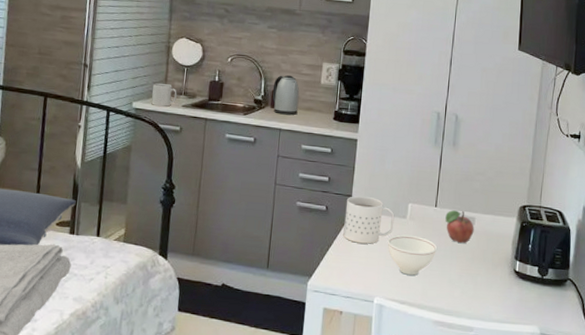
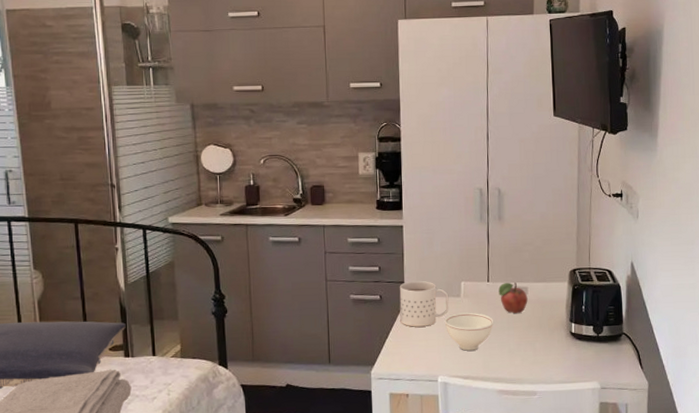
mug: present [151,83,177,107] -> none [186,194,213,219]
kettle: present [272,75,300,116] -> none [310,170,339,211]

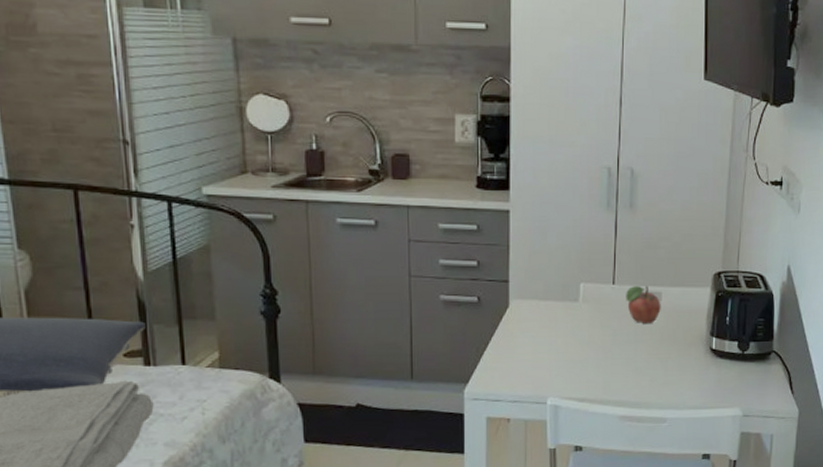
mug: present [399,280,449,327] -> none [502,279,564,337]
bowl: present [444,312,494,351] -> none [557,321,619,368]

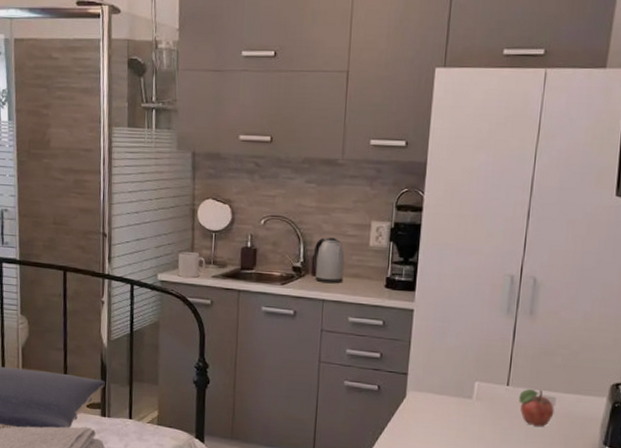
mug: none [226,158,262,190] -> present [177,251,206,279]
kettle: none [392,135,429,187] -> present [313,237,345,284]

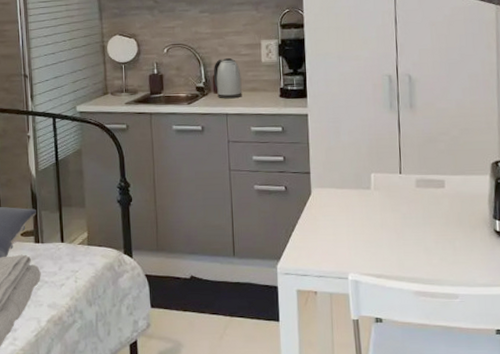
mug: present [177,251,206,279] -> none [93,83,119,108]
fruit: present [519,389,555,427] -> none [412,175,445,208]

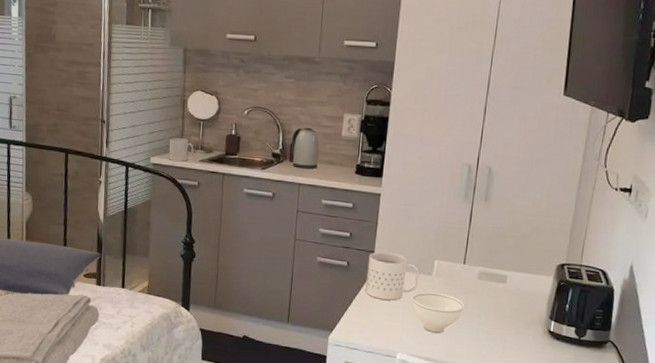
mug: none [93,83,119,108] -> present [168,137,194,162]
mug: none [305,171,359,220] -> present [365,251,420,301]
bowl: none [354,206,408,247] -> present [411,291,465,333]

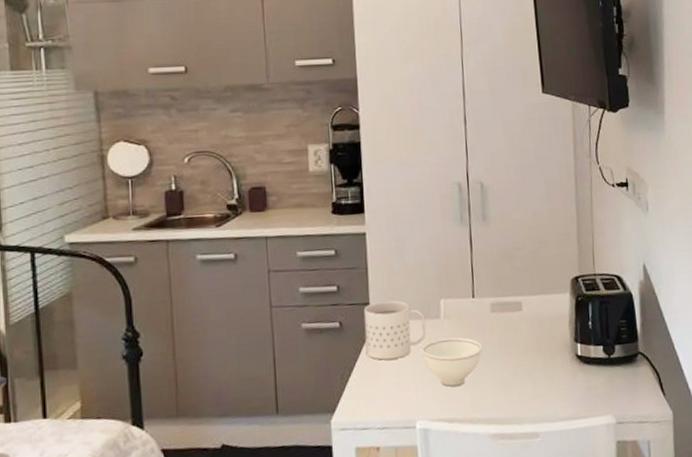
mug: present [168,137,194,162] -> none [88,203,123,236]
kettle: present [291,127,320,170] -> none [248,168,286,219]

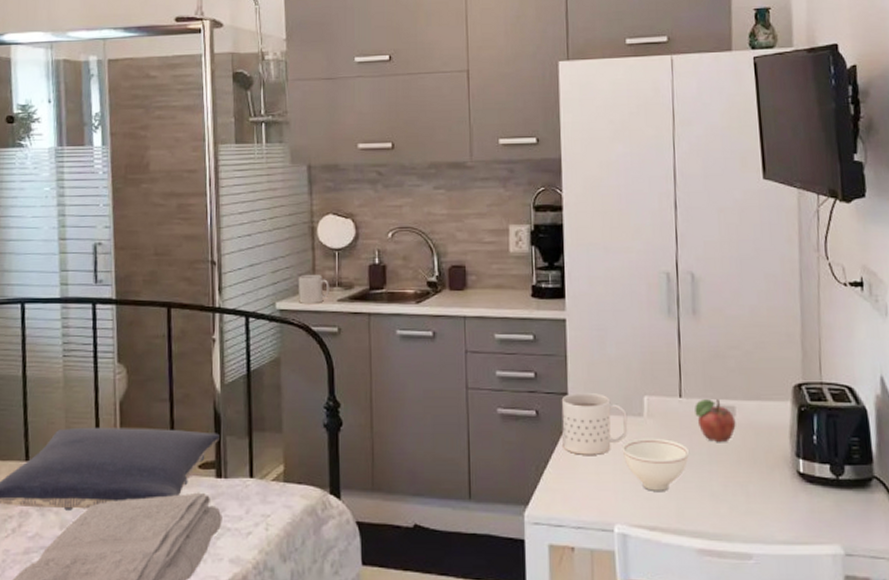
mug: none [88,203,123,236] -> present [298,274,329,305]
fruit: none [486,297,523,335] -> present [695,399,736,442]

